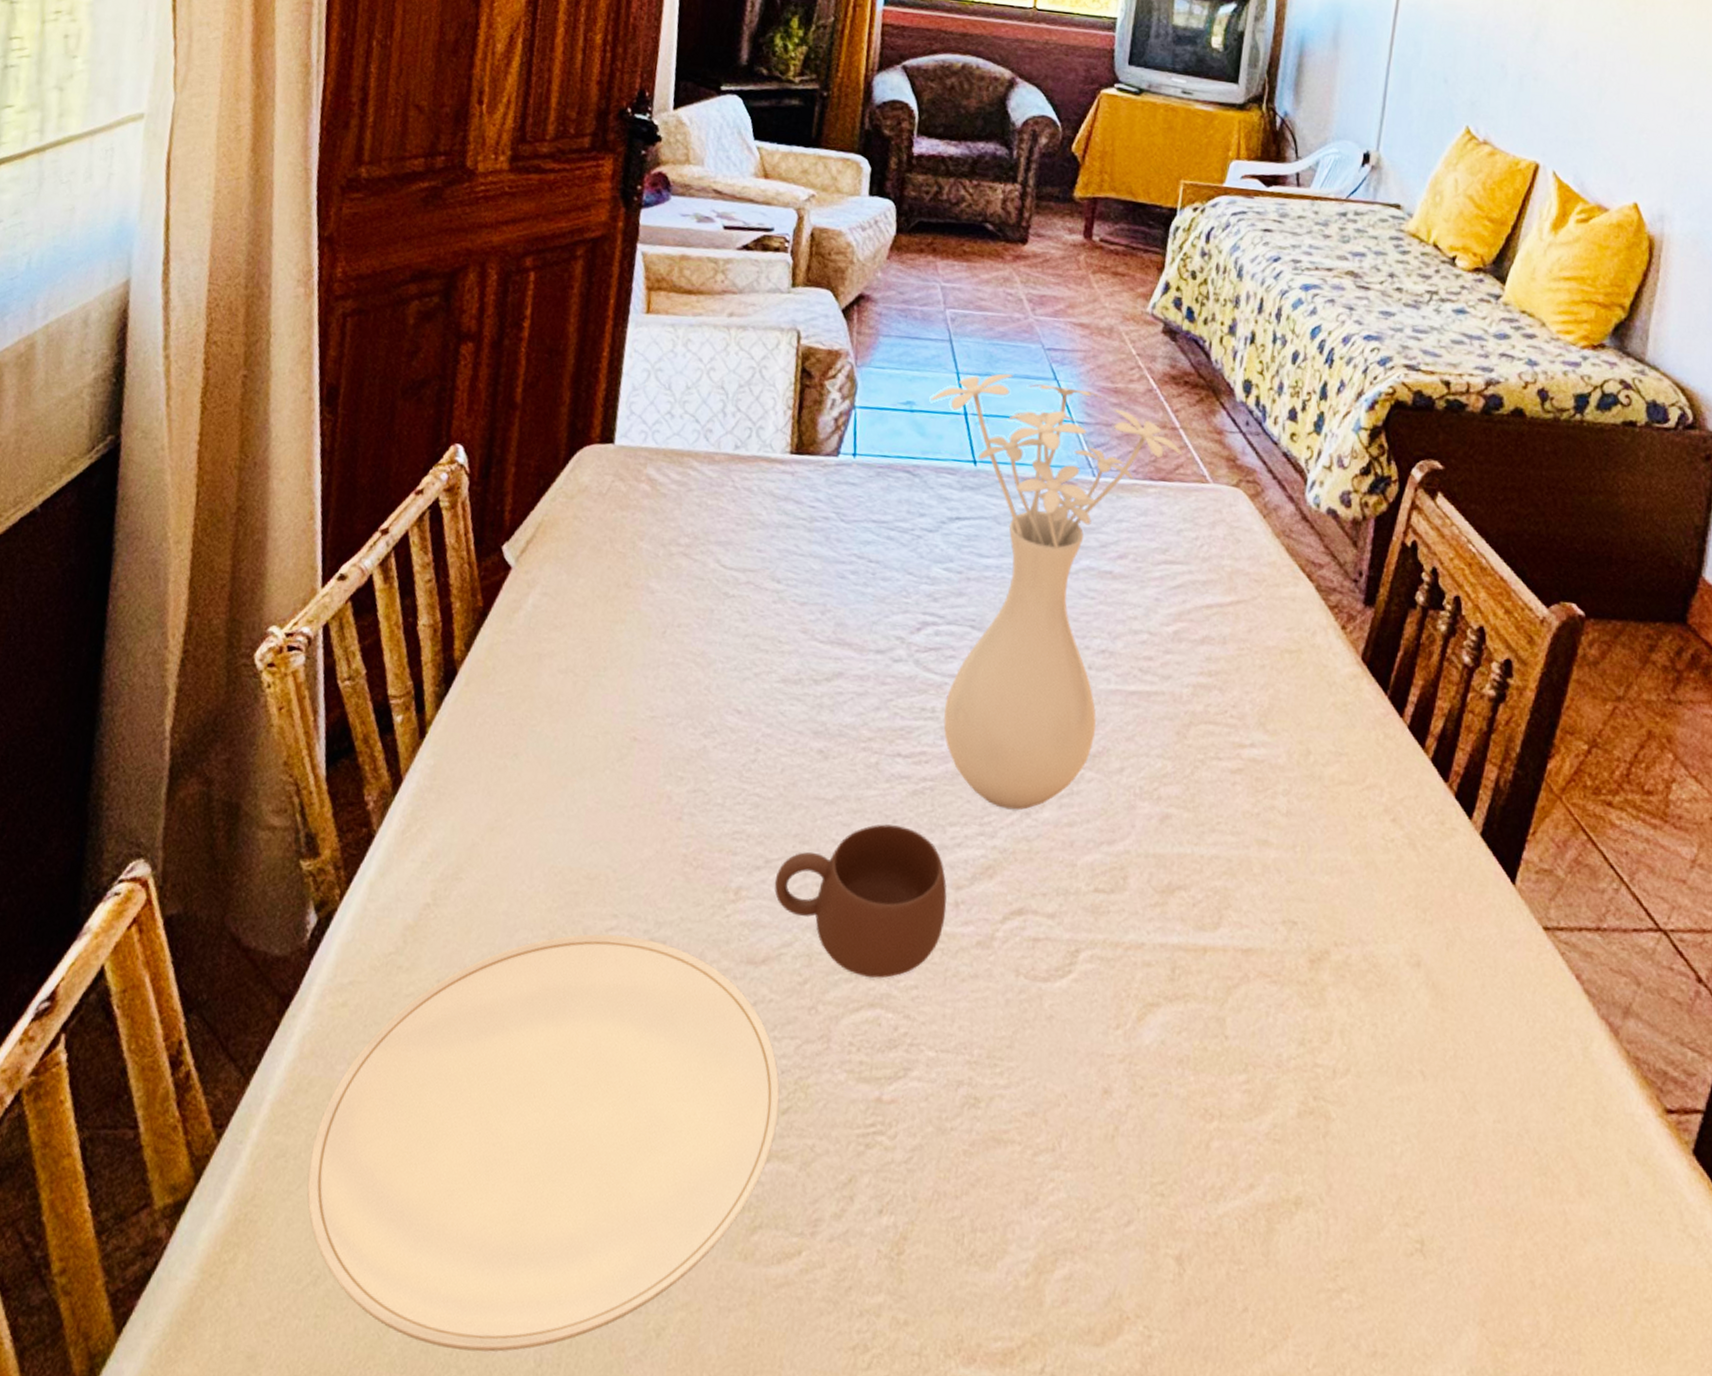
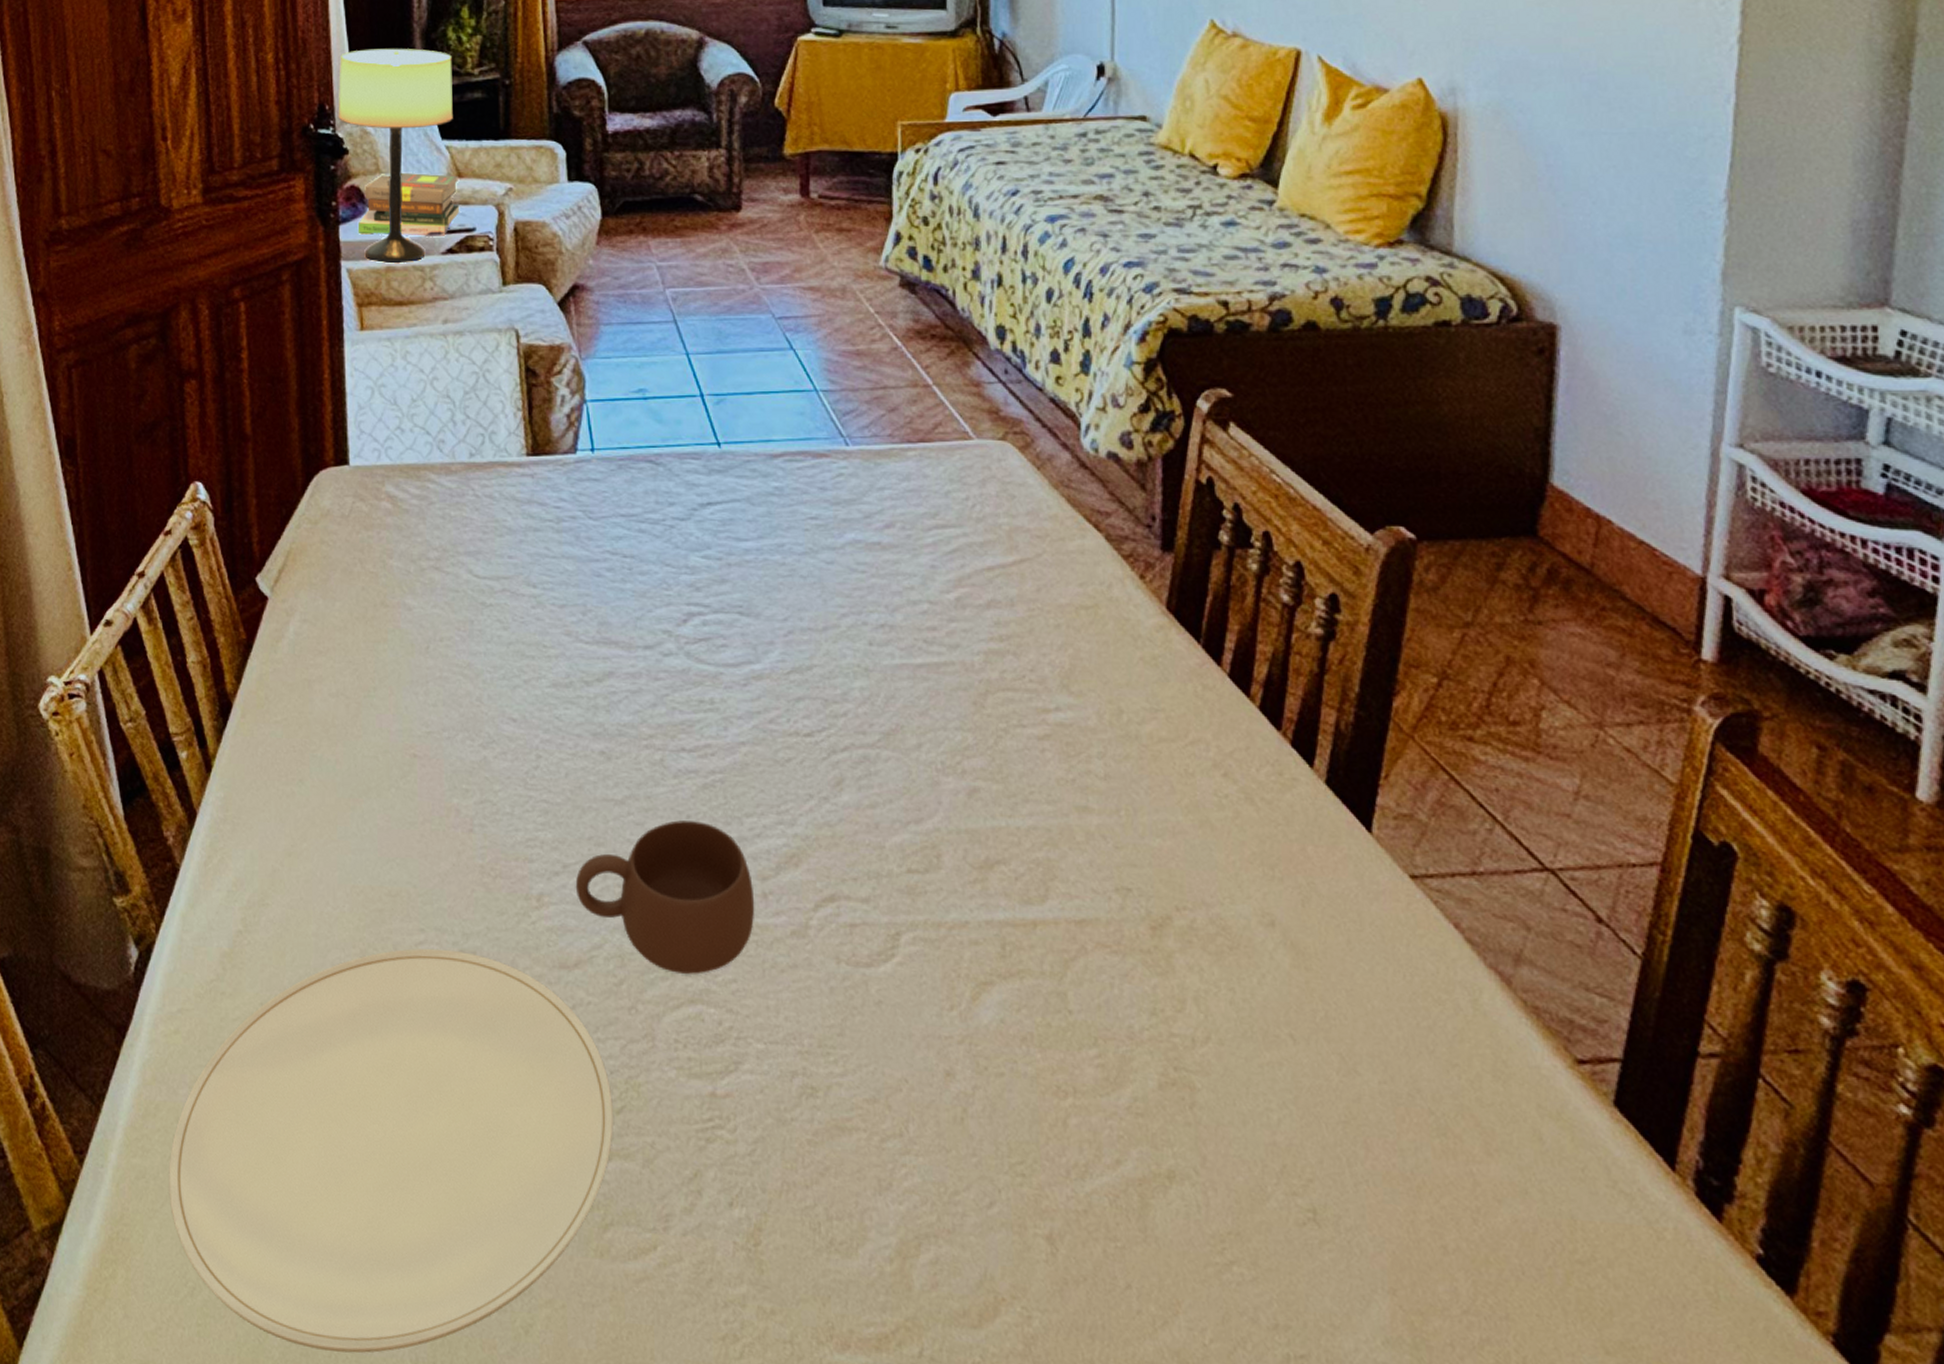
table lamp: none [656,43,776,253] -> present [338,48,453,263]
books: none [658,166,765,233] -> present [357,172,460,236]
vase: present [931,373,1183,810] -> none [663,349,940,796]

